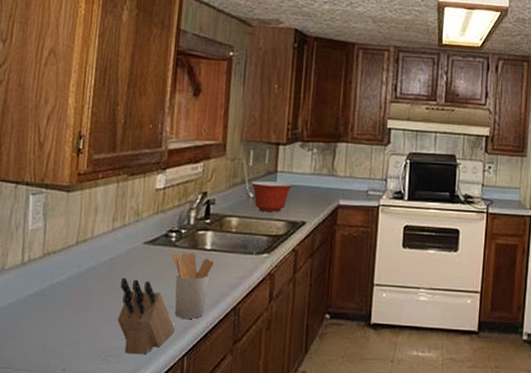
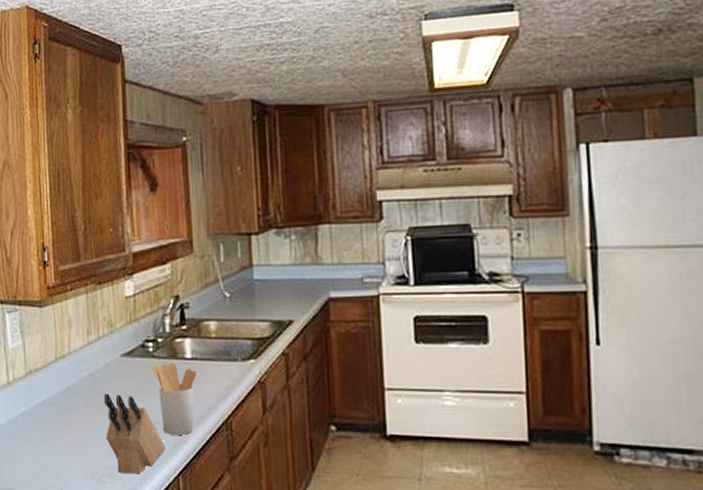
mixing bowl: present [251,181,293,212] -> none [225,277,273,312]

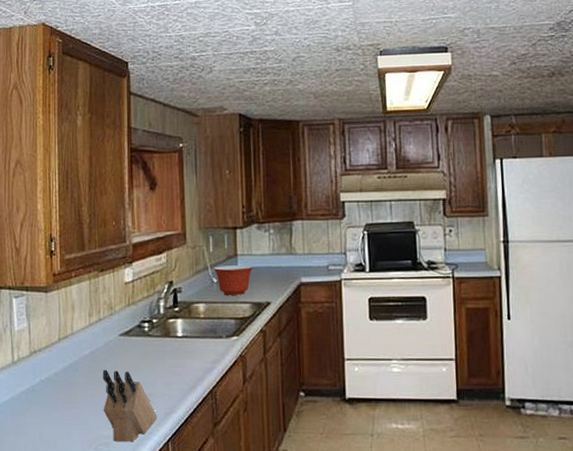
utensil holder: present [151,363,197,435] -> none [146,341,187,405]
mixing bowl: none [225,277,273,312] -> present [213,265,254,295]

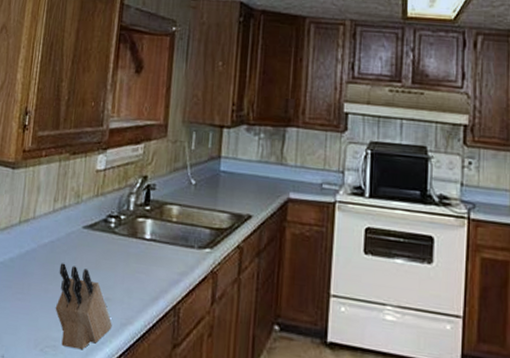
mixing bowl: present [213,265,254,295] -> none [193,166,238,203]

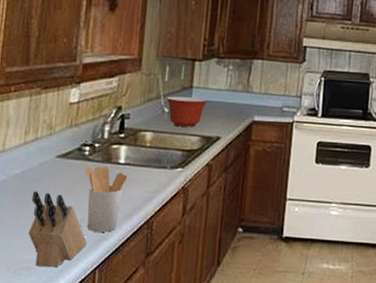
utensil holder: none [110,241,154,315] -> present [84,167,128,232]
mixing bowl: none [193,166,238,203] -> present [166,96,208,127]

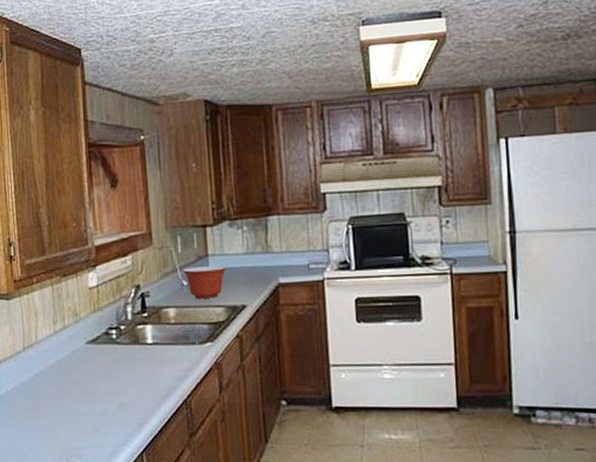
knife block: present [28,191,87,268] -> none [70,379,130,454]
utensil holder: present [84,167,128,232] -> none [115,349,158,415]

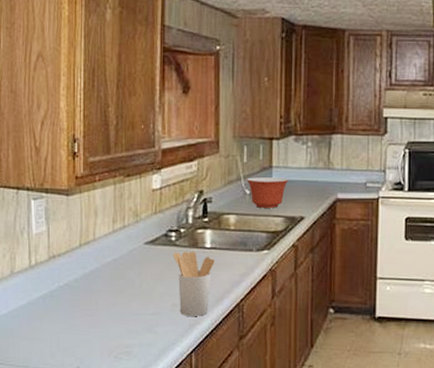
utensil holder: none [115,349,158,415] -> present [172,252,215,316]

